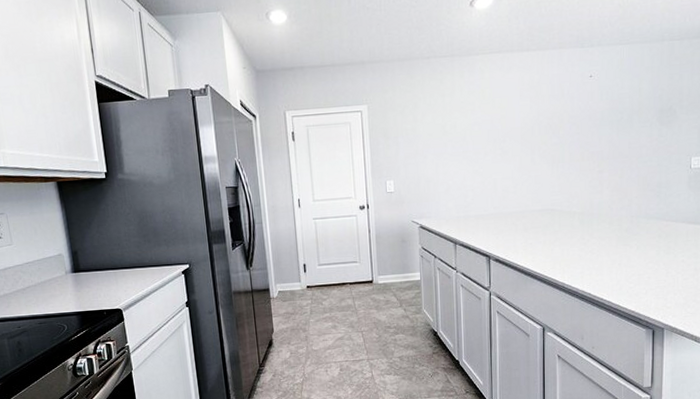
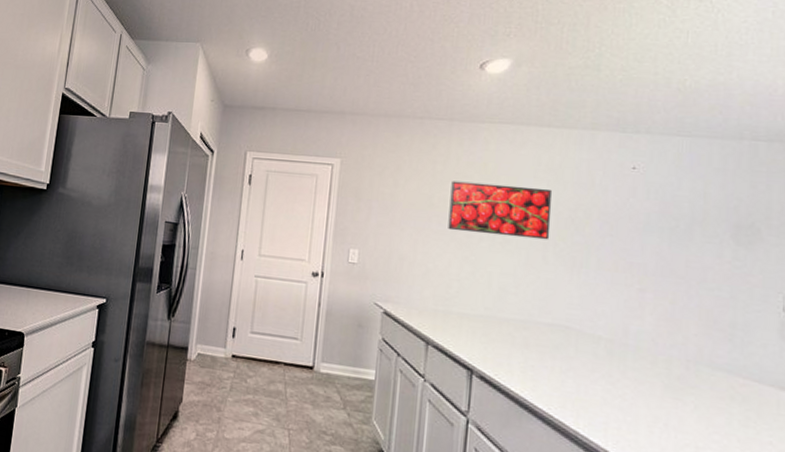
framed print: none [458,104,535,151] -> present [448,180,553,240]

